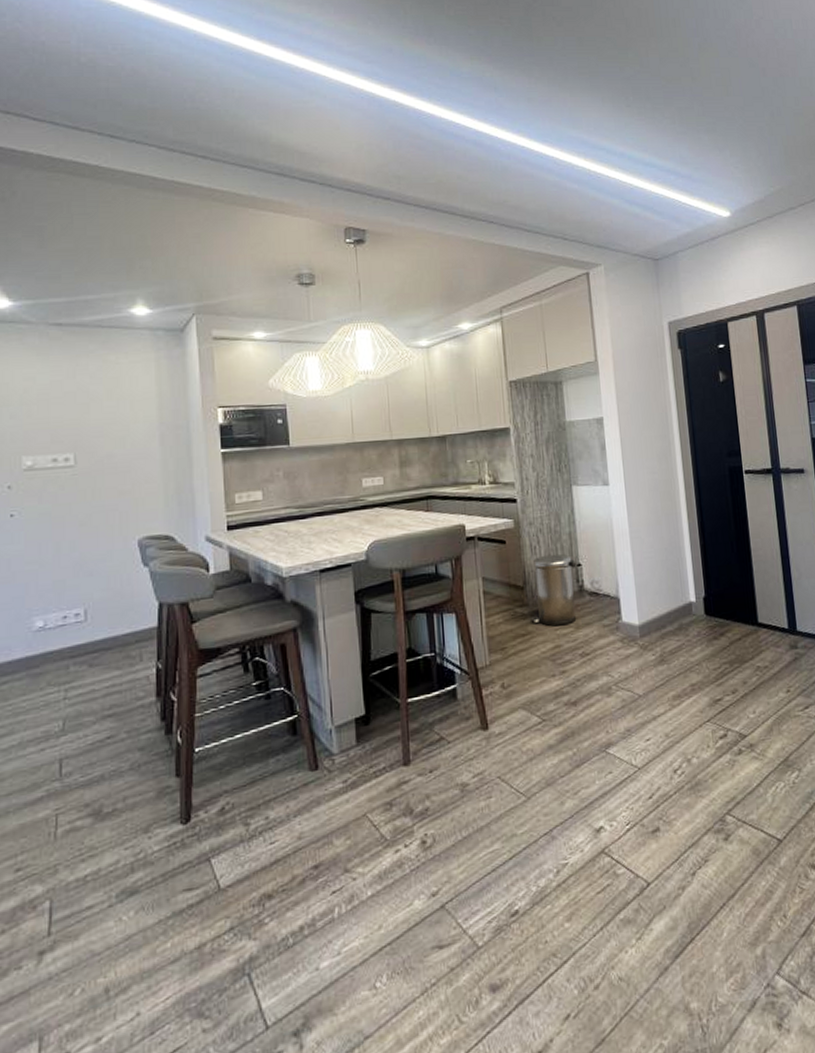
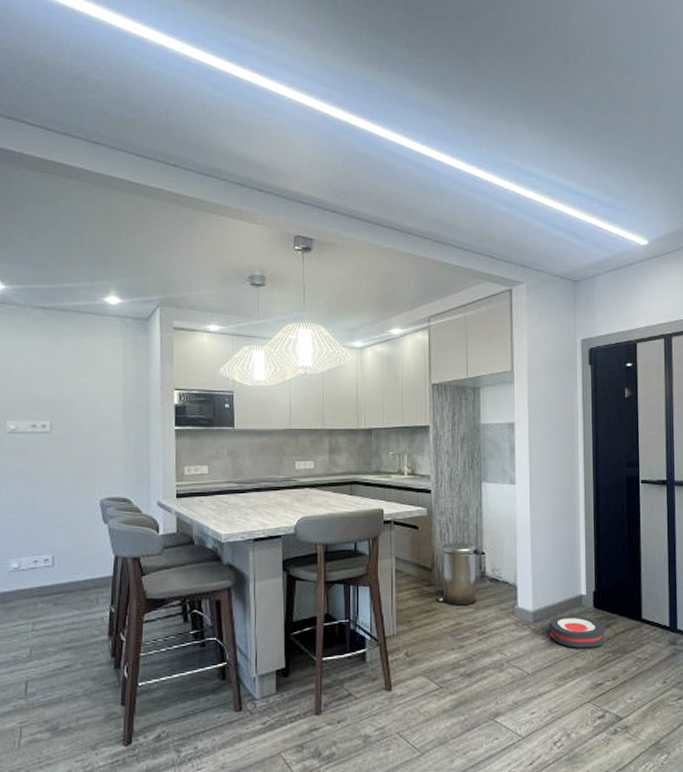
robot vacuum: none [657,625,720,662] -> present [549,615,605,648]

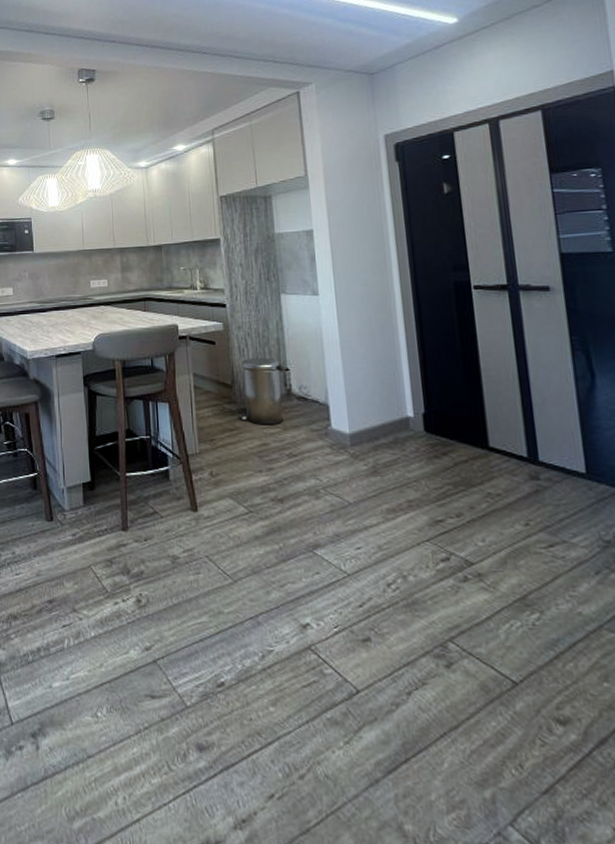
robot vacuum: present [549,615,605,648] -> none [370,440,442,478]

